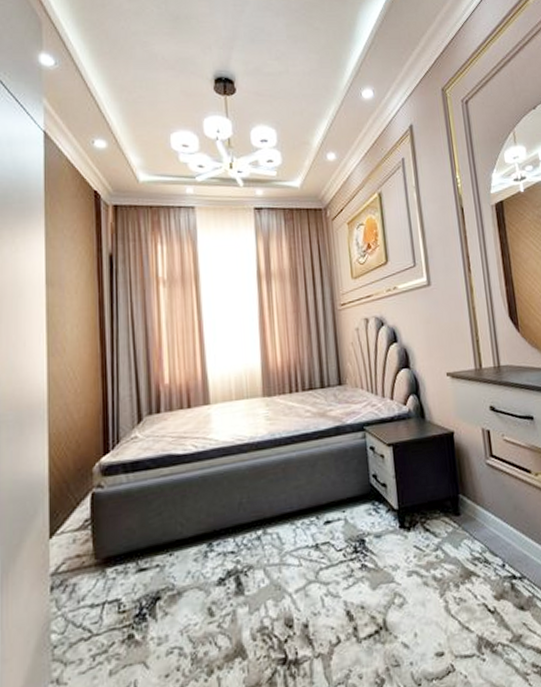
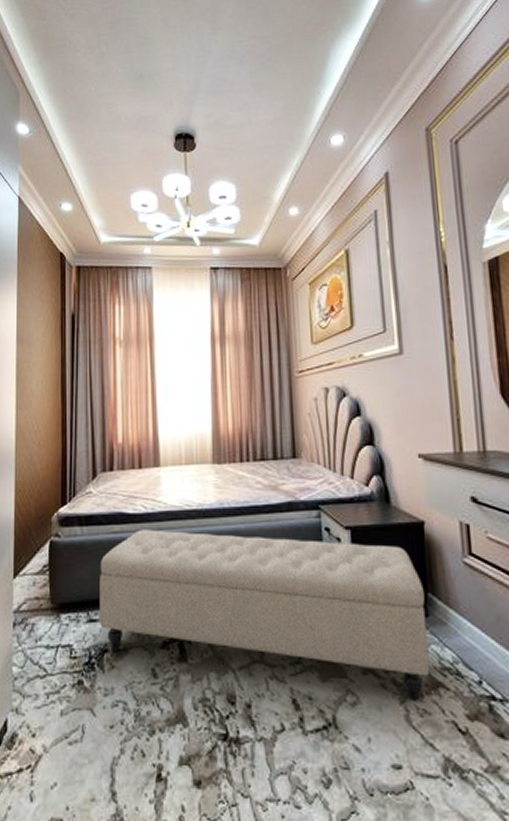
bench: none [149,456,464,599] -> present [100,529,430,701]

